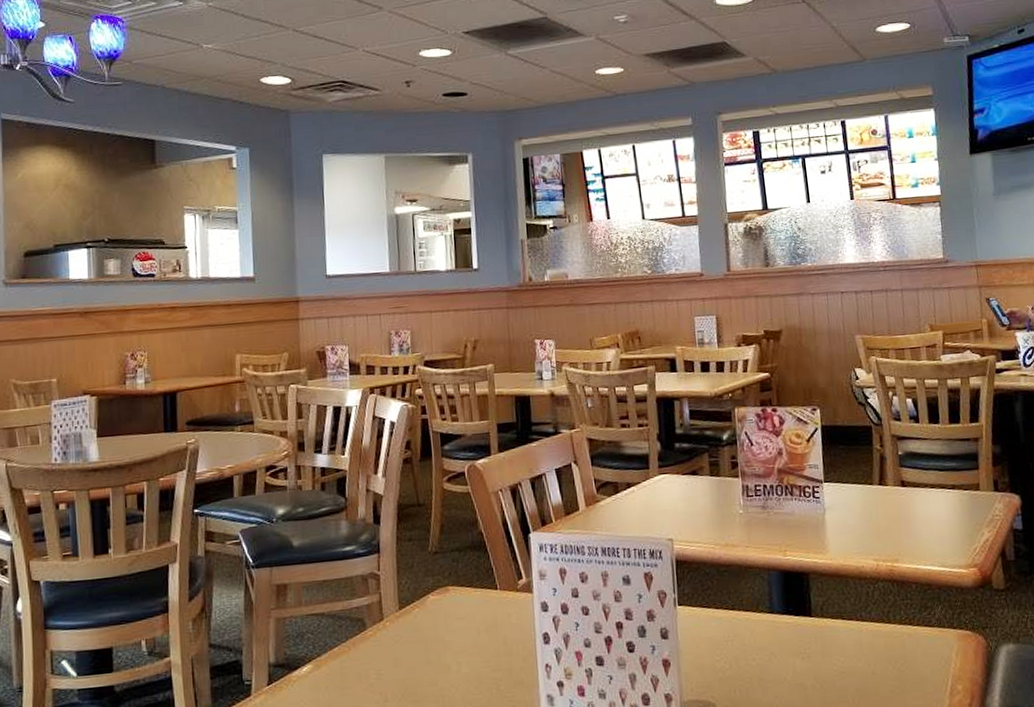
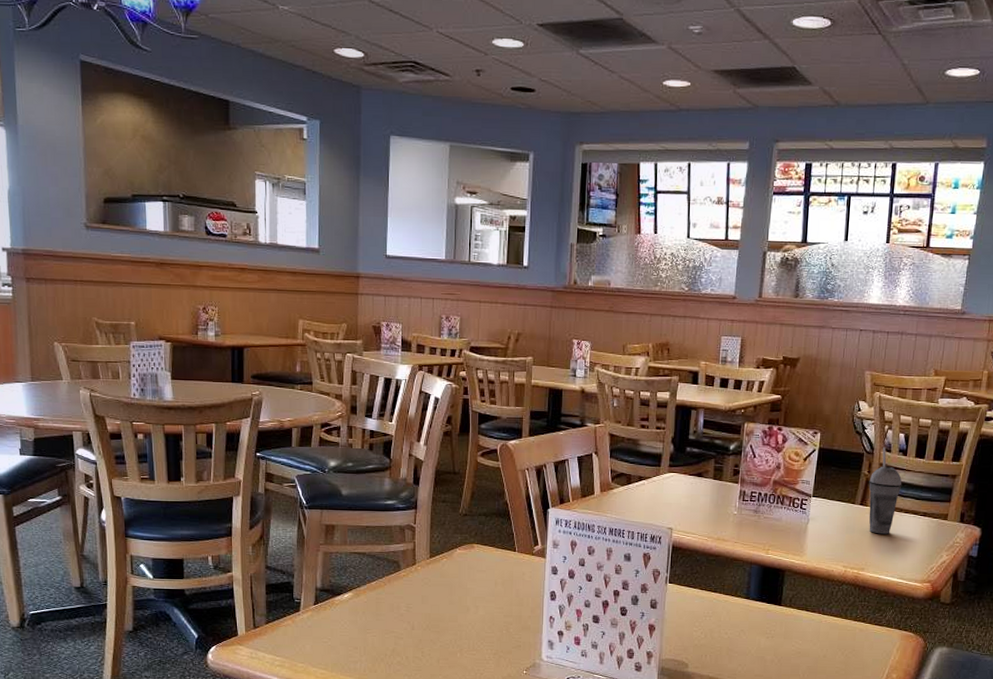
beverage cup: none [883,416,921,517] -> present [869,447,902,534]

